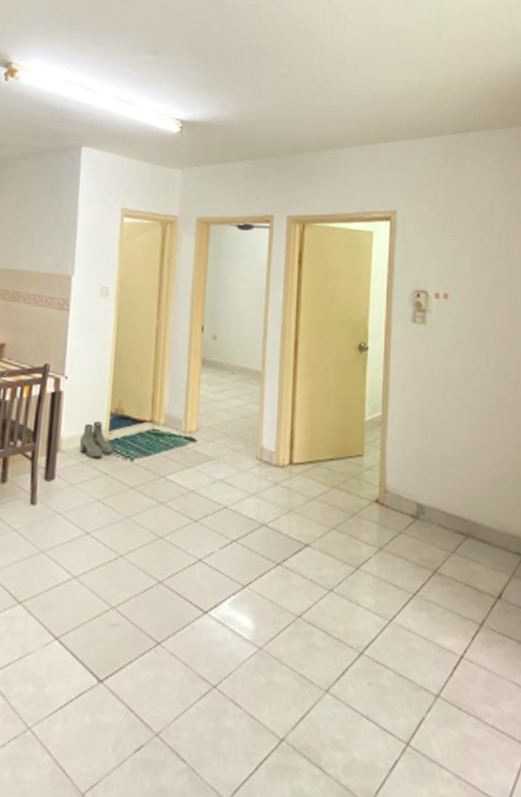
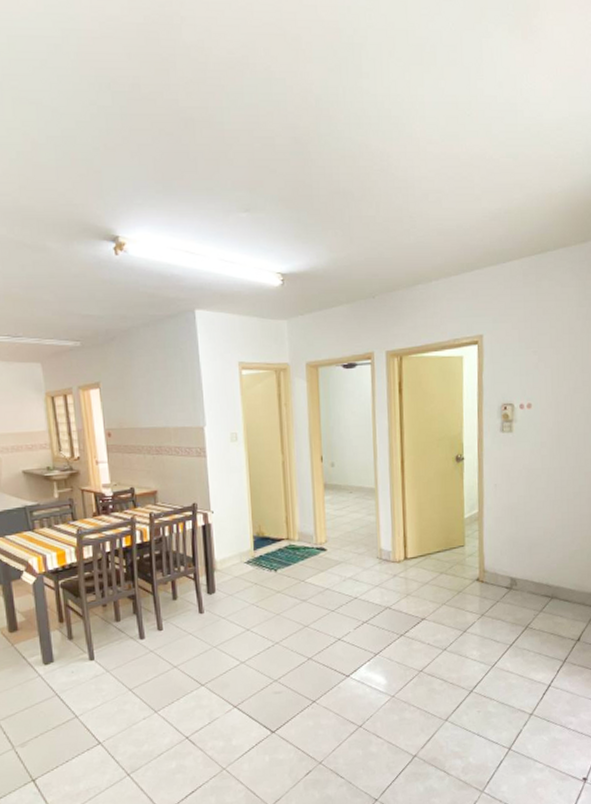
boots: present [79,422,113,459] -> none [230,544,259,573]

